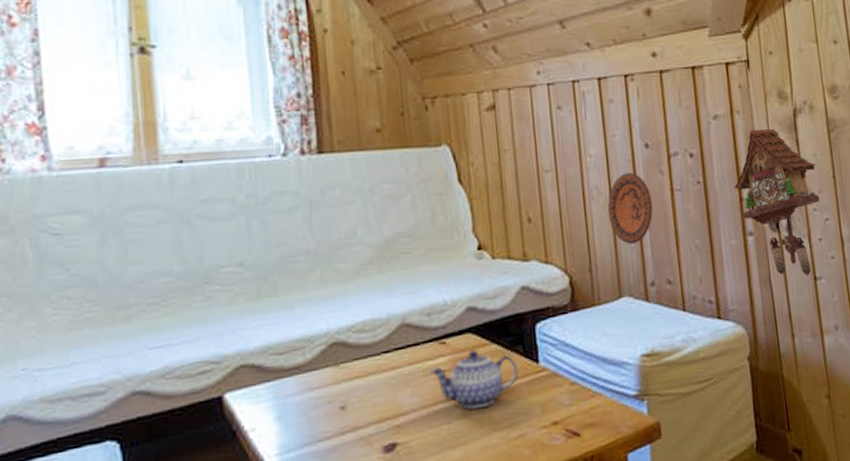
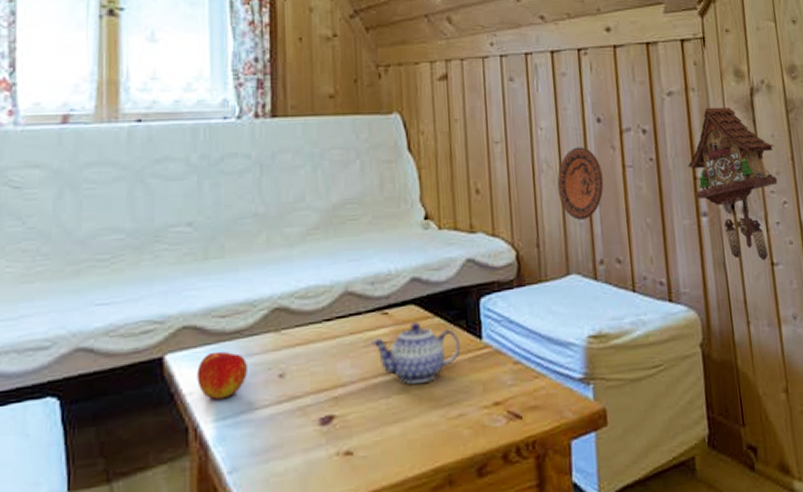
apple: none [257,387,308,435] -> present [197,351,247,400]

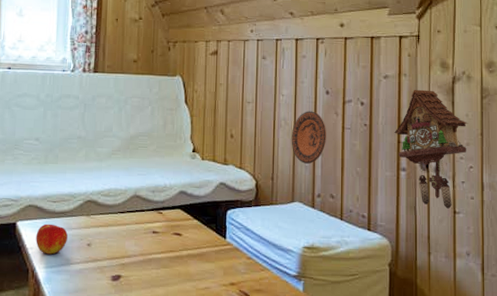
teapot: present [371,322,461,384] -> none [149,221,211,263]

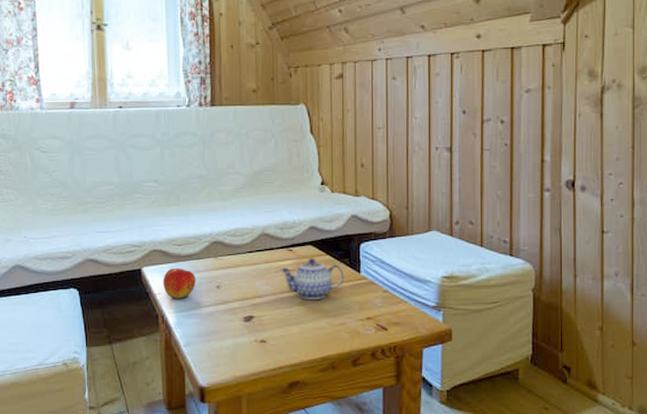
teapot: none [149,221,211,263] -> present [280,258,345,300]
decorative plate: present [291,111,326,164] -> none [426,133,464,190]
cuckoo clock: present [394,89,469,209] -> none [537,102,619,229]

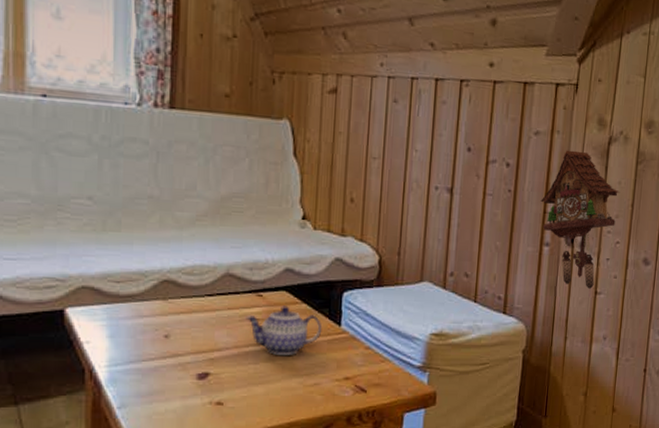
apple: present [163,268,196,299] -> none [93,310,137,350]
cuckoo clock: none [537,102,619,229] -> present [541,150,620,289]

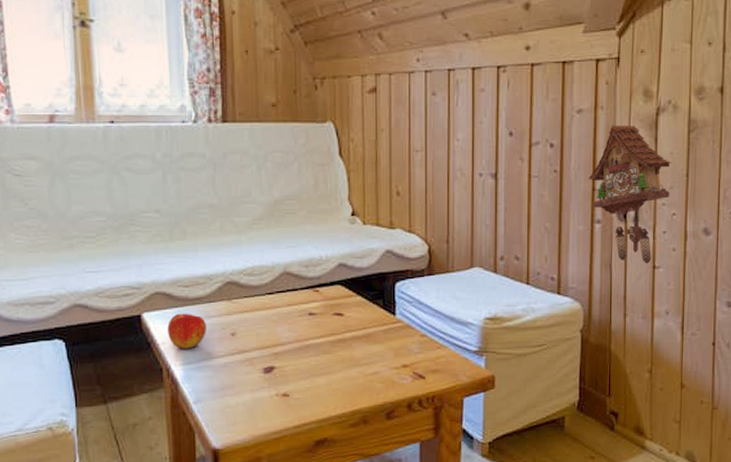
apple: none [93,310,137,350] -> present [167,313,206,349]
teapot: present [246,305,322,355] -> none [305,299,378,347]

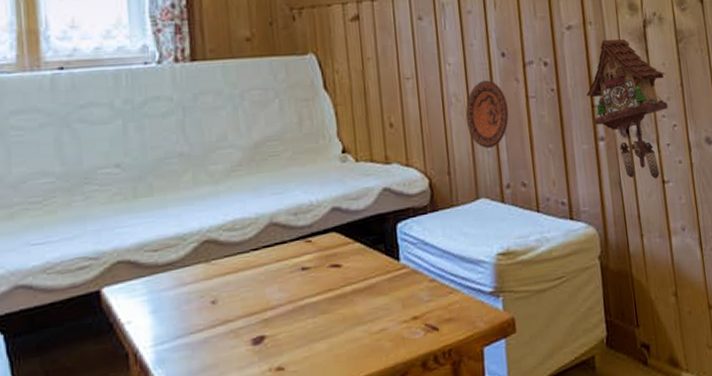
apple: present [167,313,206,349] -> none [133,282,181,327]
decorative plate: none [468,158,510,222] -> present [465,80,509,148]

